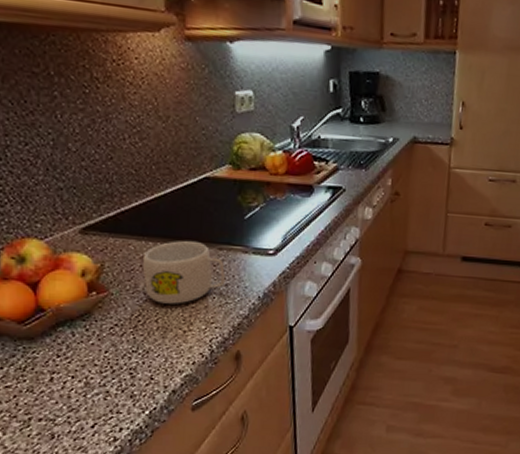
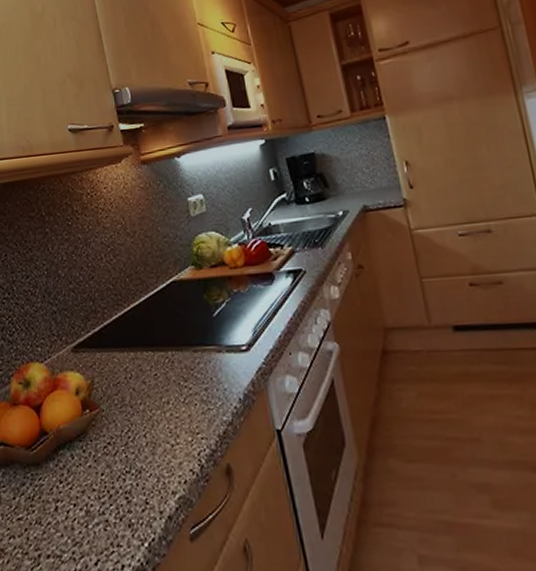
mug: present [142,240,226,304] -> none [126,346,205,416]

